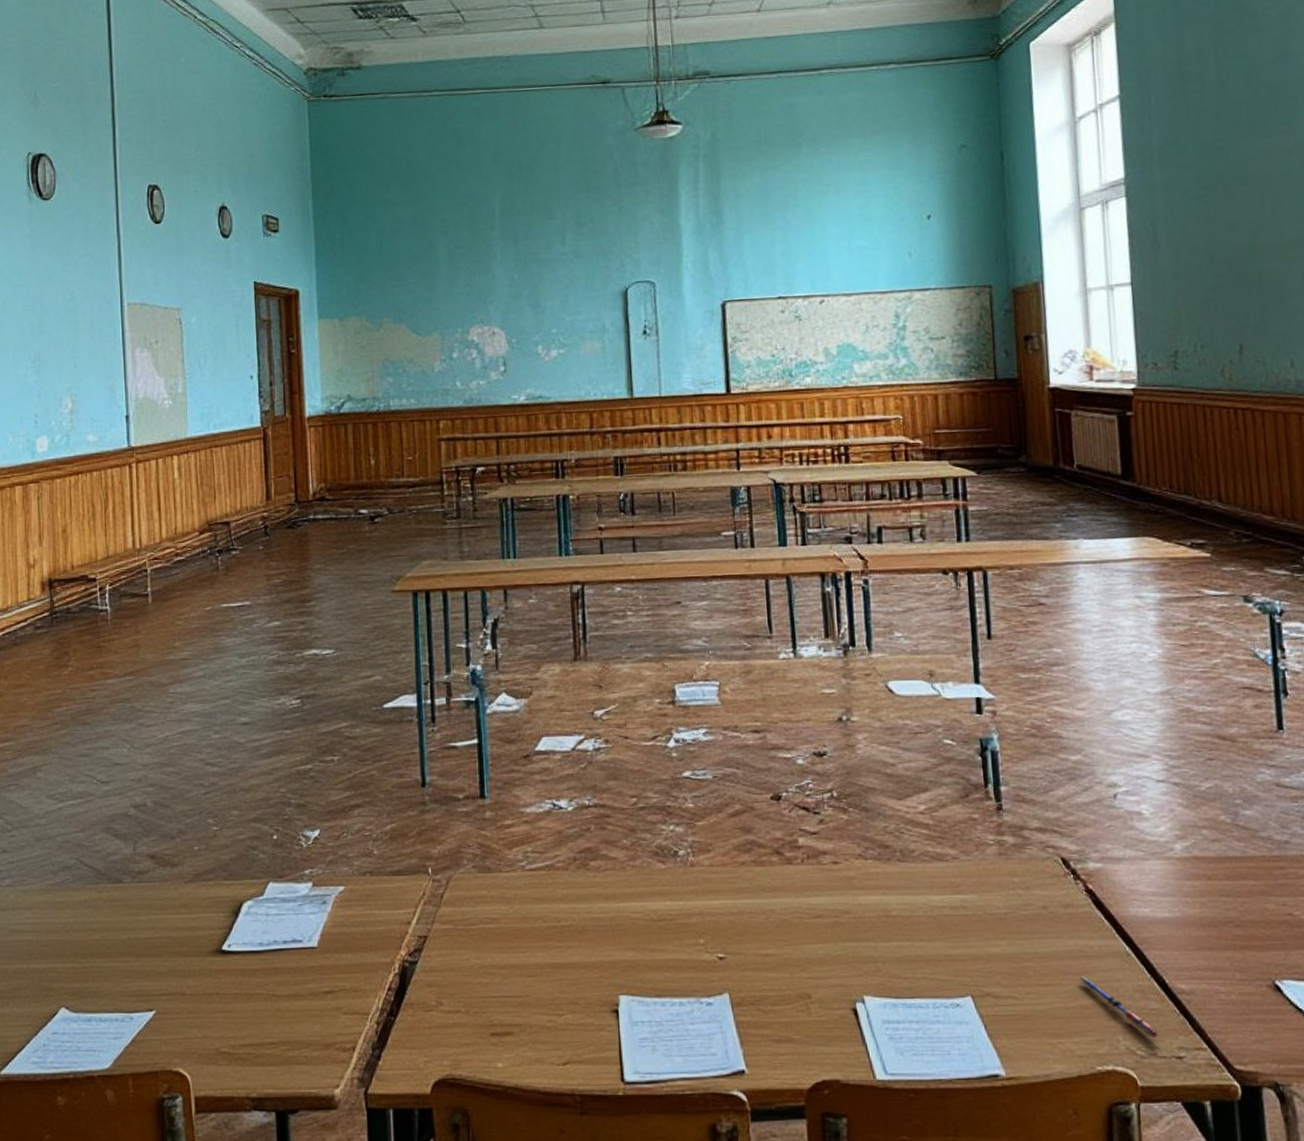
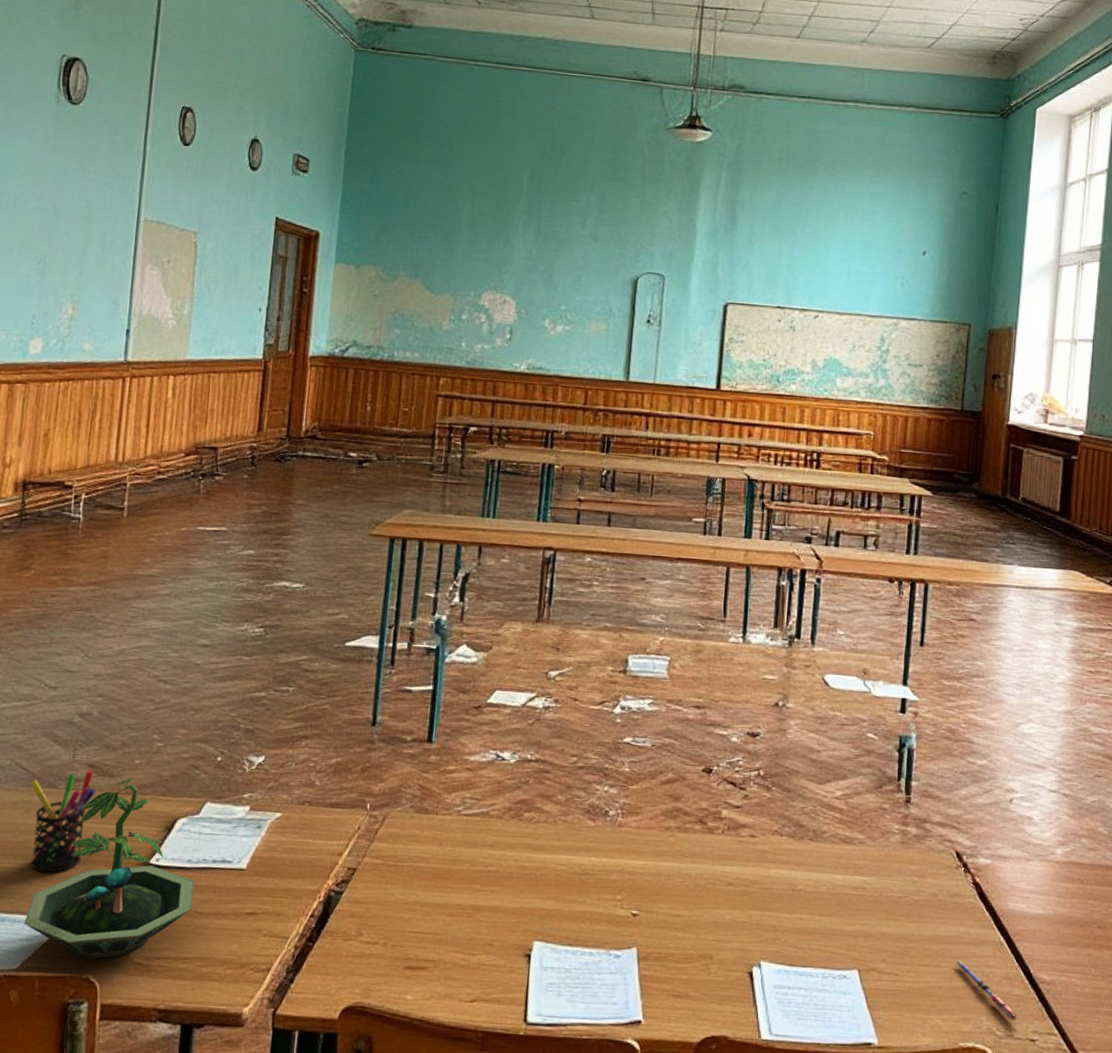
pen holder: none [97,861,160,969] -> present [30,770,96,873]
terrarium: none [110,865,270,1053] -> present [24,778,194,960]

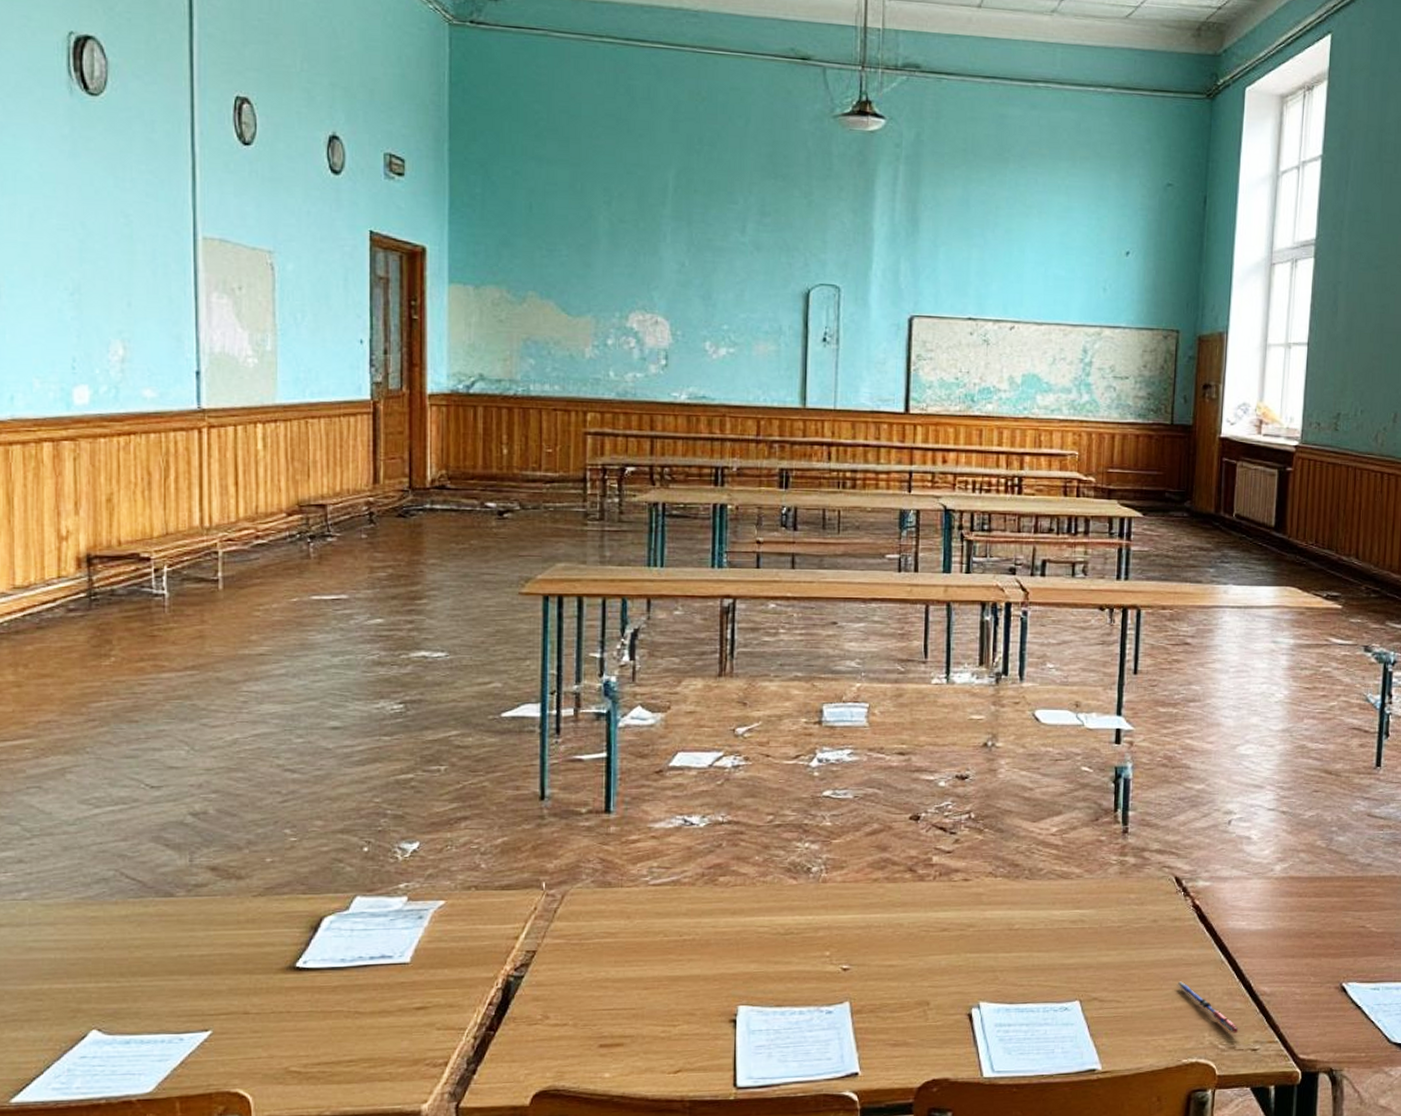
terrarium: present [24,778,194,960] -> none [154,878,352,1074]
pen holder: present [30,770,96,873] -> none [141,874,222,988]

